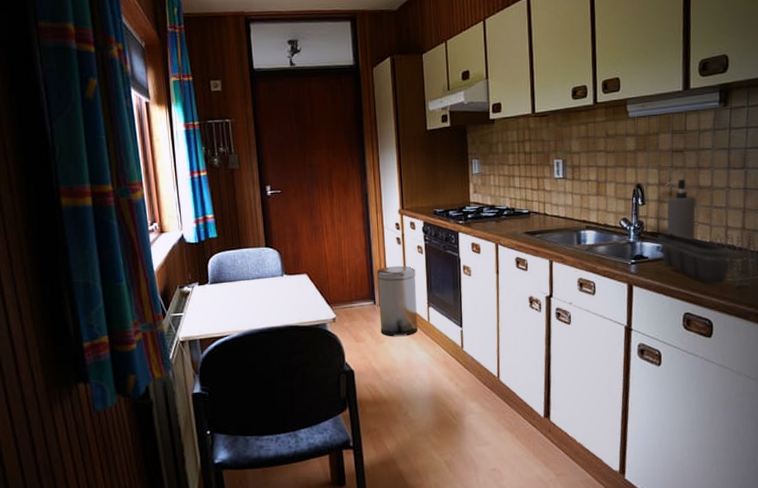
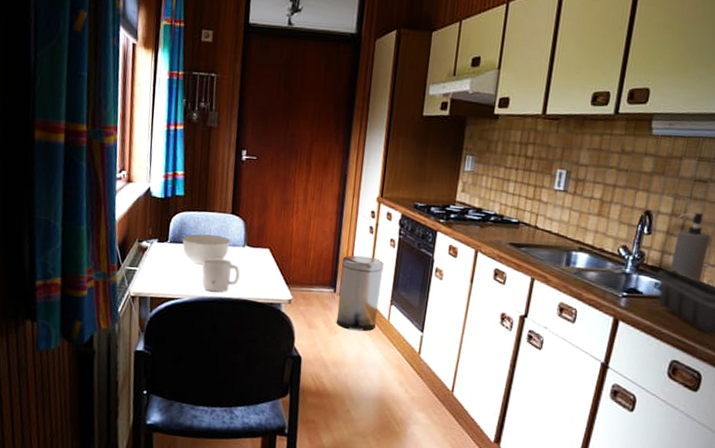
bowl: none [222,269,269,301] -> present [182,234,230,266]
mug: none [245,291,283,323] -> present [202,258,240,292]

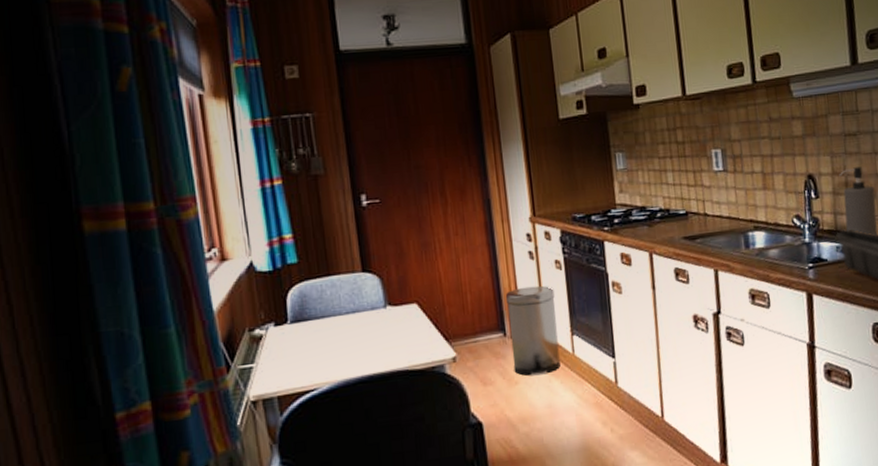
bowl: present [182,234,230,266] -> none [306,300,368,343]
mug: present [202,258,240,292] -> none [336,327,387,371]

